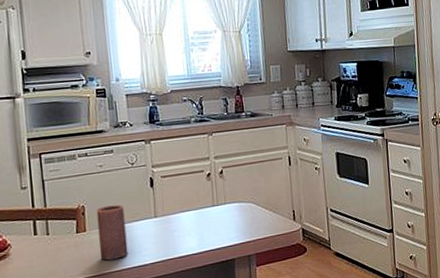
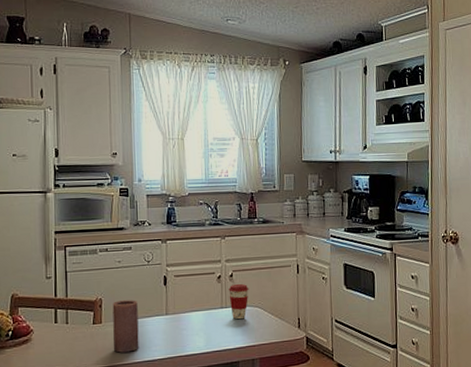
coffee cup: none [219,179,241,216] -> present [228,283,249,319]

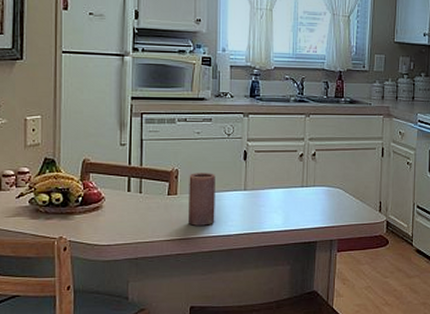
coffee cup: present [228,283,249,319] -> none [310,163,331,198]

